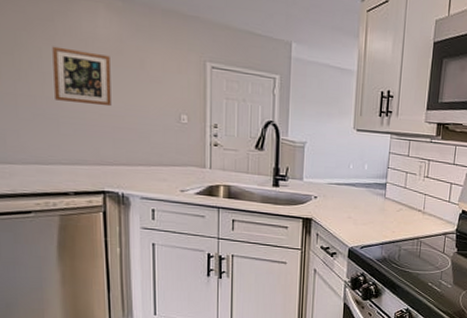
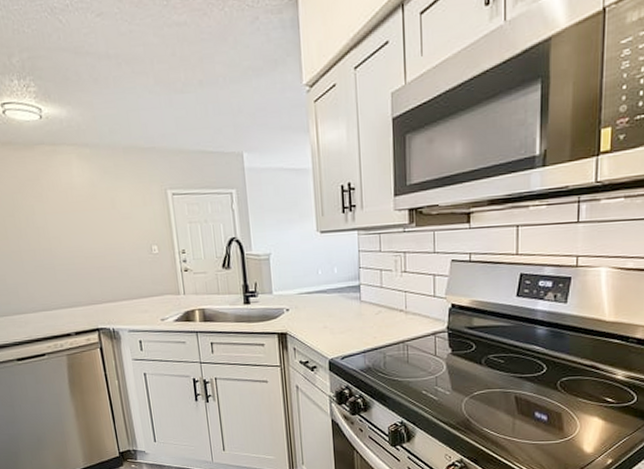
wall art: present [52,46,112,107] -> none [41,201,94,251]

